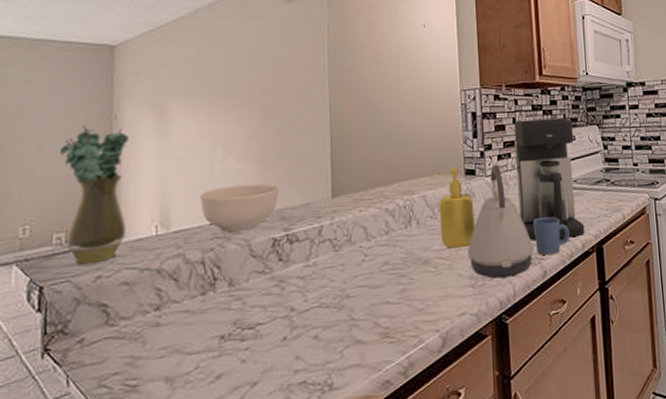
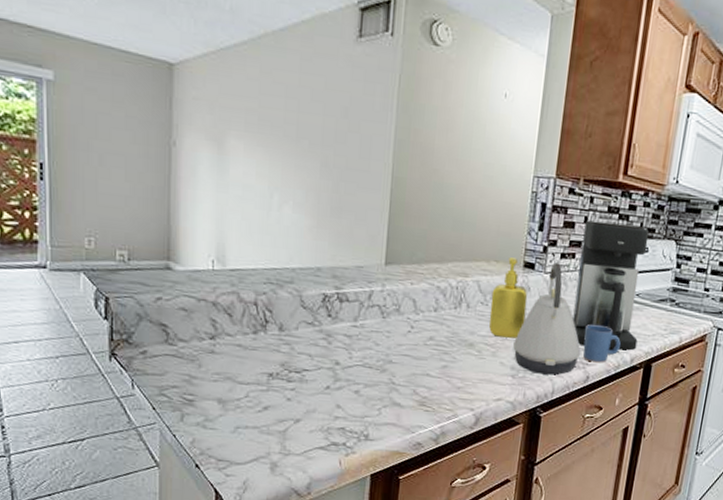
vase: present [59,125,129,264] -> none [120,146,187,285]
bowl: present [201,183,280,233] -> none [256,234,334,282]

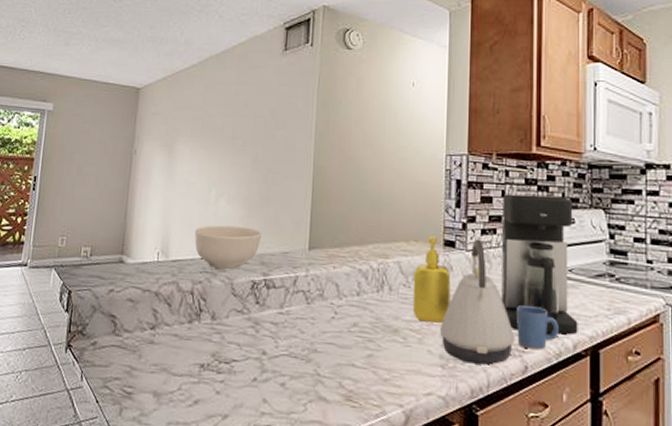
bowl: none [256,234,334,282] -> present [194,225,262,270]

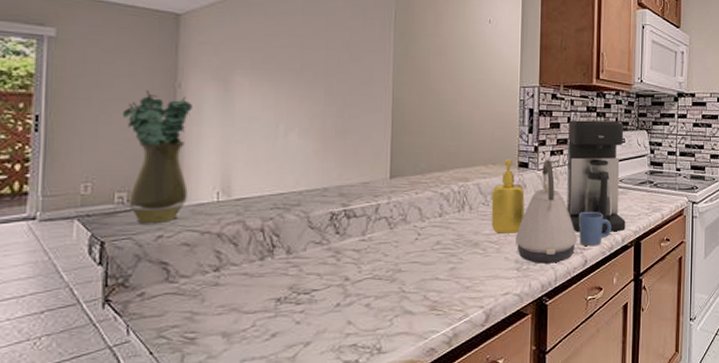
vase: none [90,156,144,278] -> present [122,90,193,223]
bowl: present [194,225,262,270] -> none [262,160,340,204]

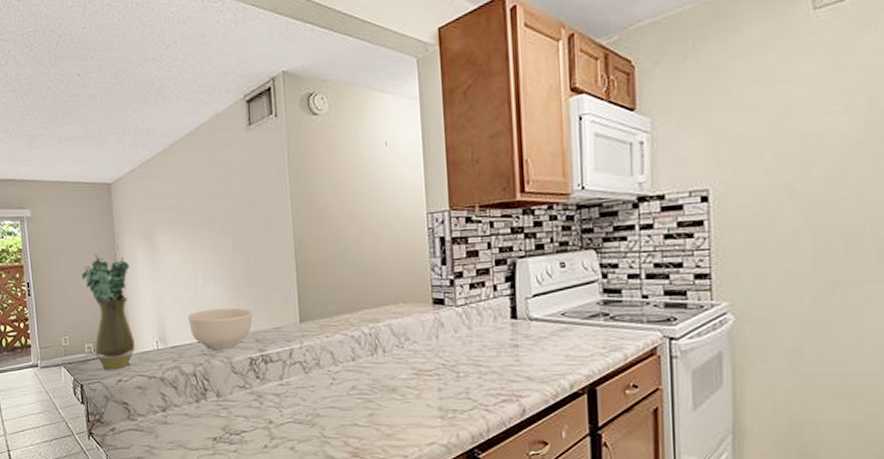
bowl: none [262,160,340,204] -> present [188,307,253,351]
soap dispenser: present [491,159,525,234] -> none [405,296,445,378]
kettle: present [516,160,578,264] -> none [437,294,511,412]
coffee maker: present [566,120,626,233] -> none [489,241,574,378]
mug: present [579,211,611,247] -> none [511,351,555,394]

